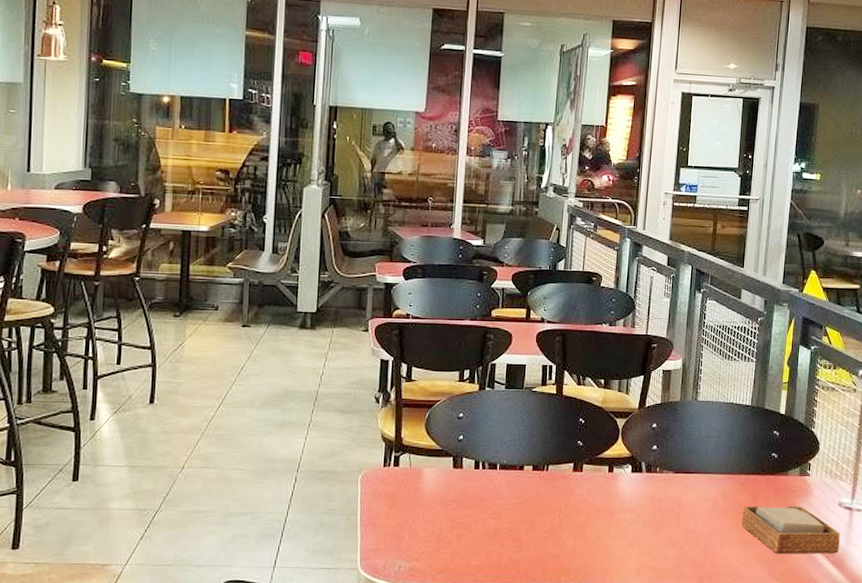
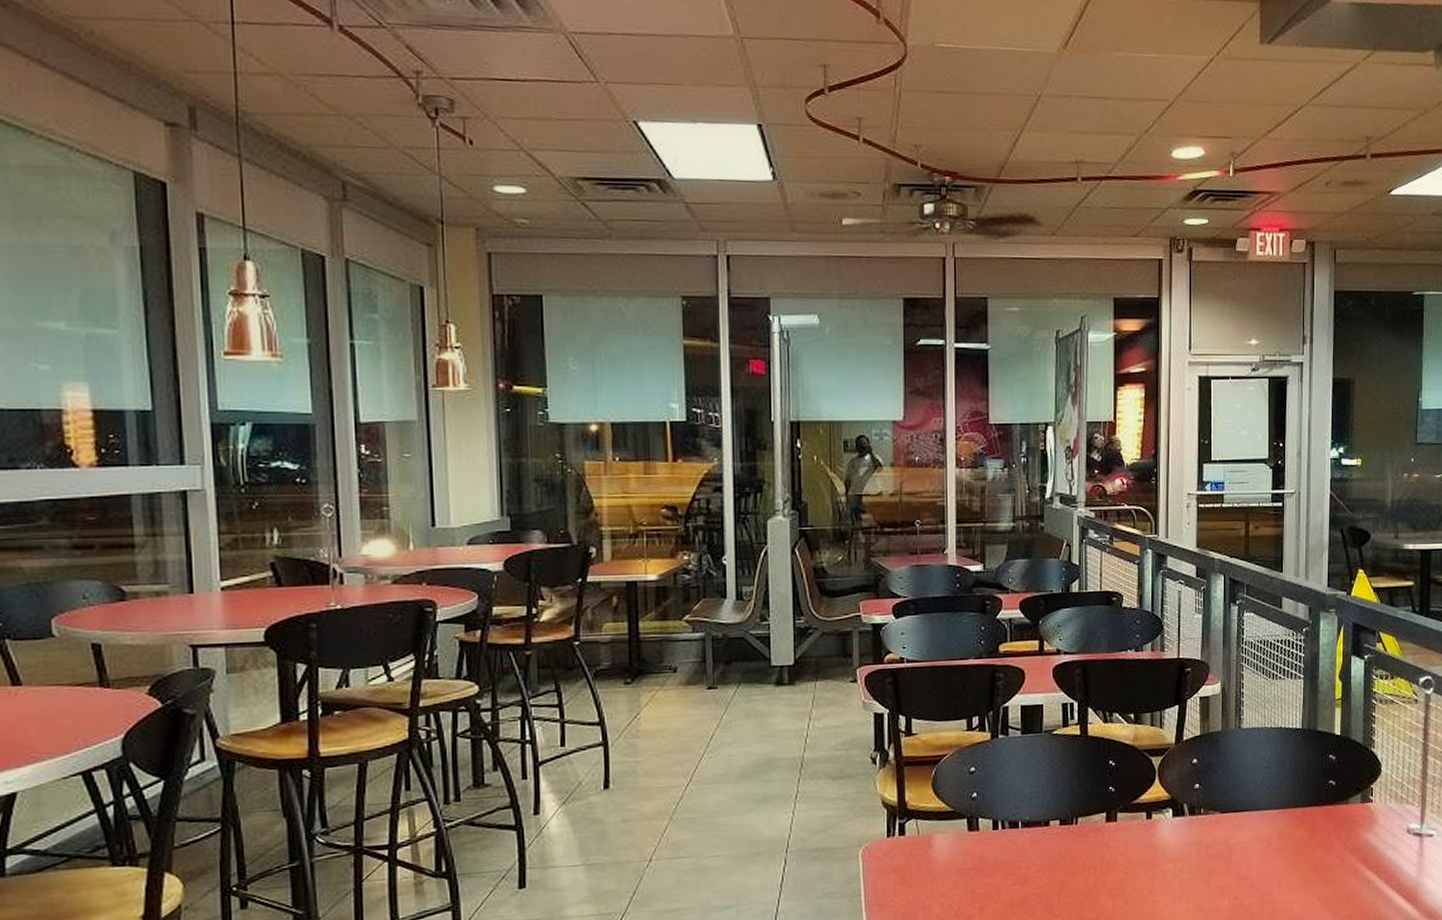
napkin holder: present [742,505,840,554] -> none [1301,837,1411,893]

